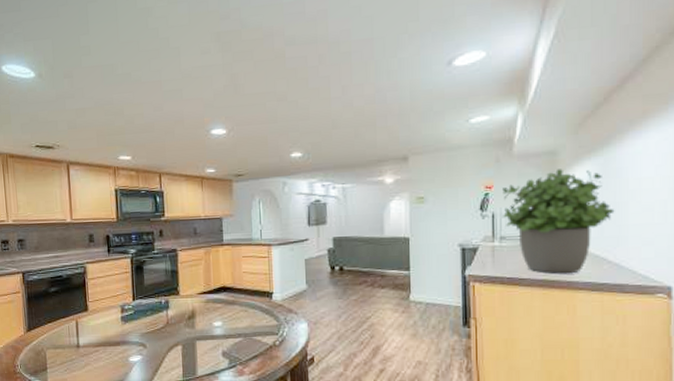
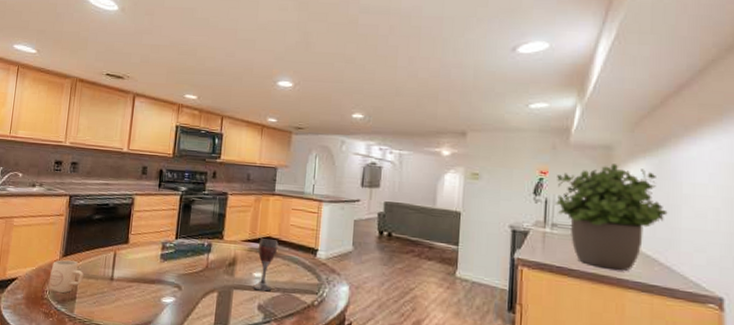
mug: none [17,334,51,366] -> present [47,260,84,294]
cup: none [214,288,234,339] -> present [253,238,279,292]

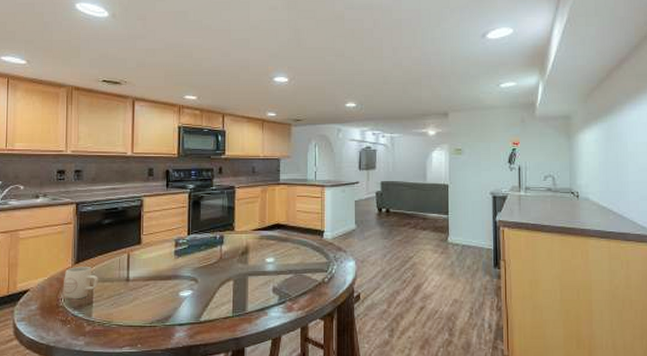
cup: present [253,238,279,292] -> none [267,226,287,275]
potted plant: present [556,164,668,271] -> none [527,131,617,221]

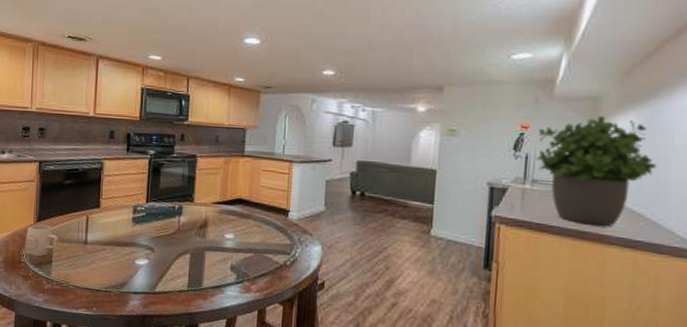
potted plant: none [527,131,617,221] -> present [537,116,657,226]

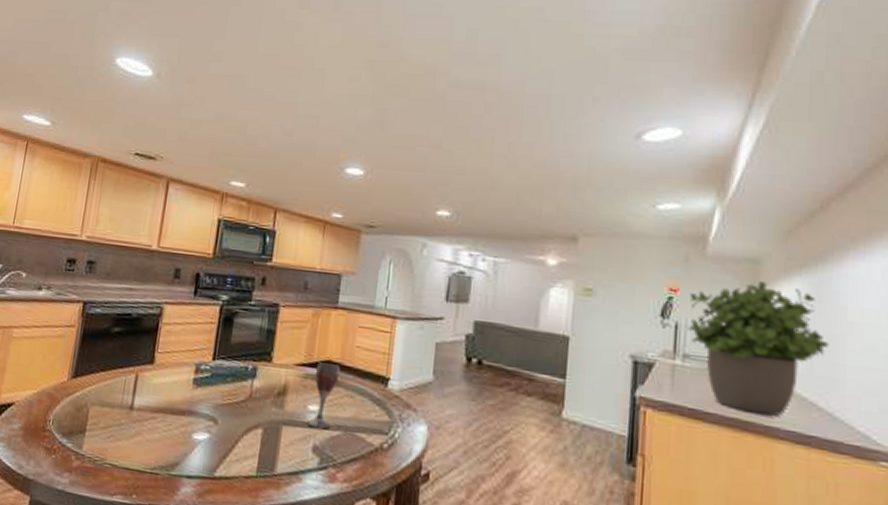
mug: present [24,224,58,257] -> none [51,382,97,425]
cup: none [225,200,250,253] -> present [307,362,341,430]

